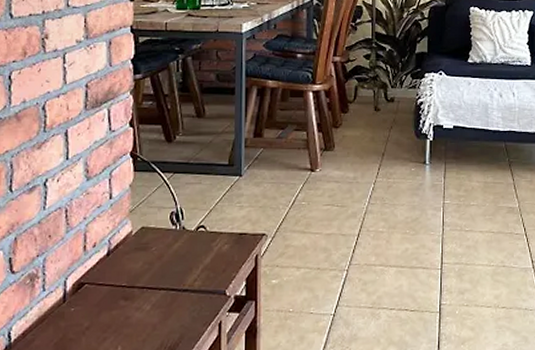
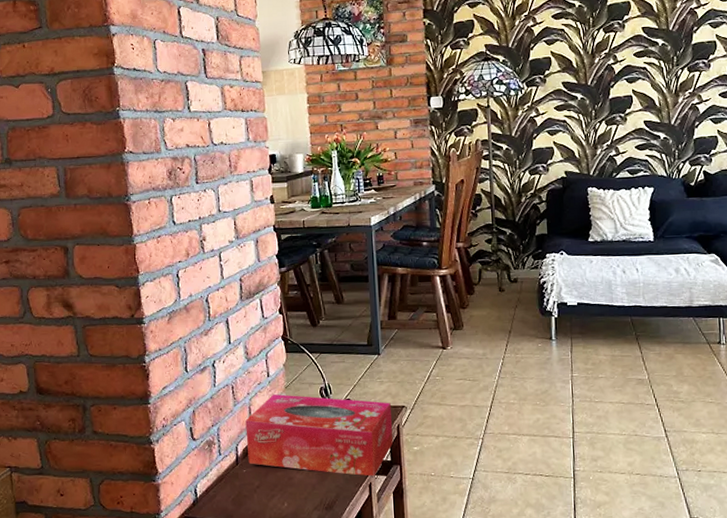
tissue box: none [77,218,250,314] -> present [245,393,393,477]

